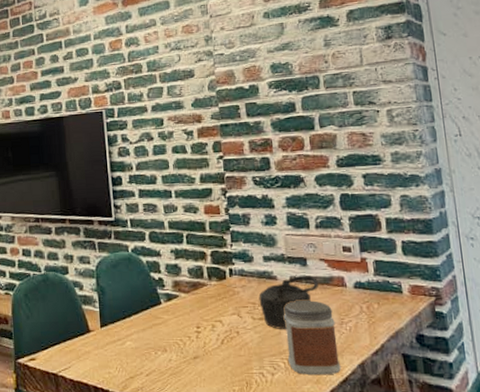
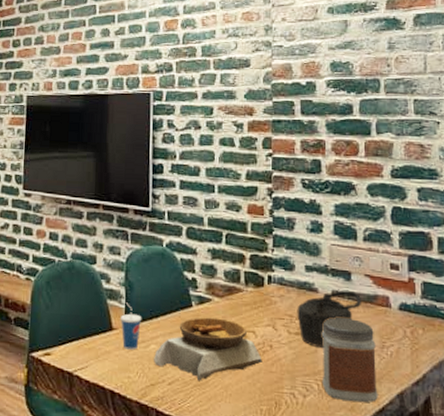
cup: none [96,306,116,348] -> present [121,302,142,350]
bowl: none [130,311,231,370] -> present [154,317,262,381]

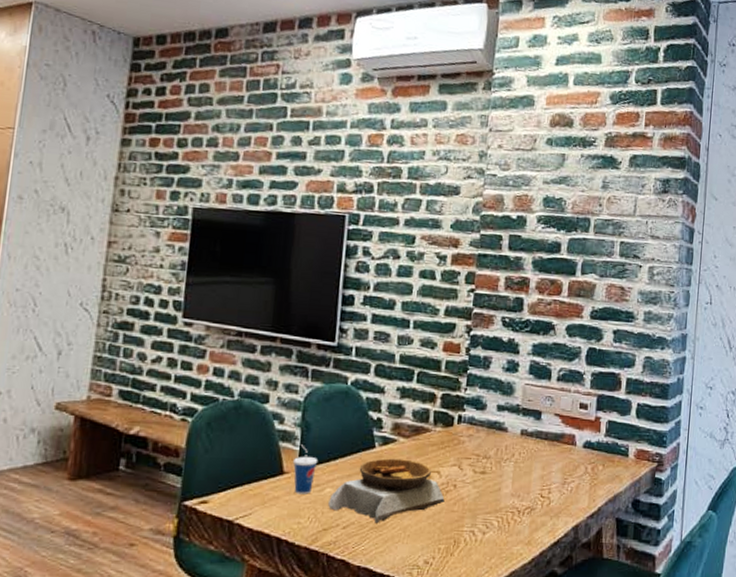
teapot: present [297,290,362,349] -> none [484,429,550,487]
jar: present [321,317,378,403] -> none [502,456,558,537]

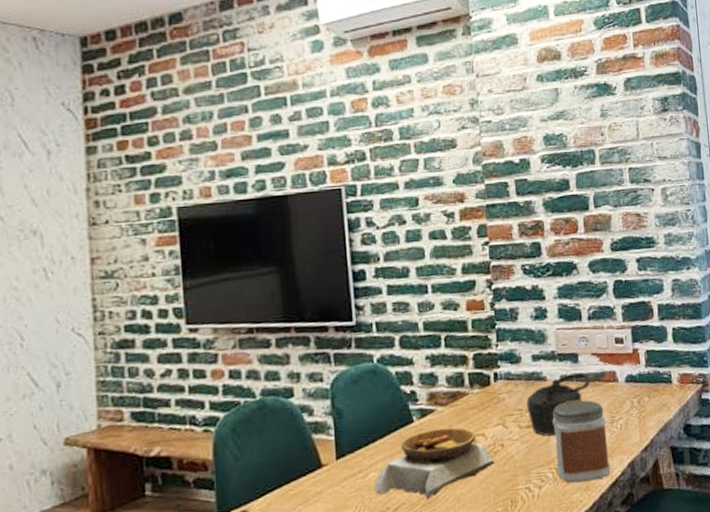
cup: present [293,444,318,494] -> none [331,433,357,485]
teapot: none [484,429,550,487] -> present [526,373,591,436]
jar: none [502,456,558,537] -> present [552,400,611,483]

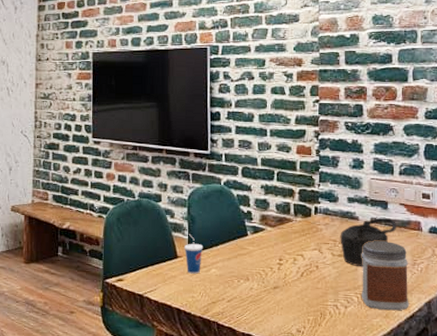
cup: none [331,433,357,485] -> present [185,234,204,274]
bowl: present [374,427,494,499] -> none [214,244,309,298]

